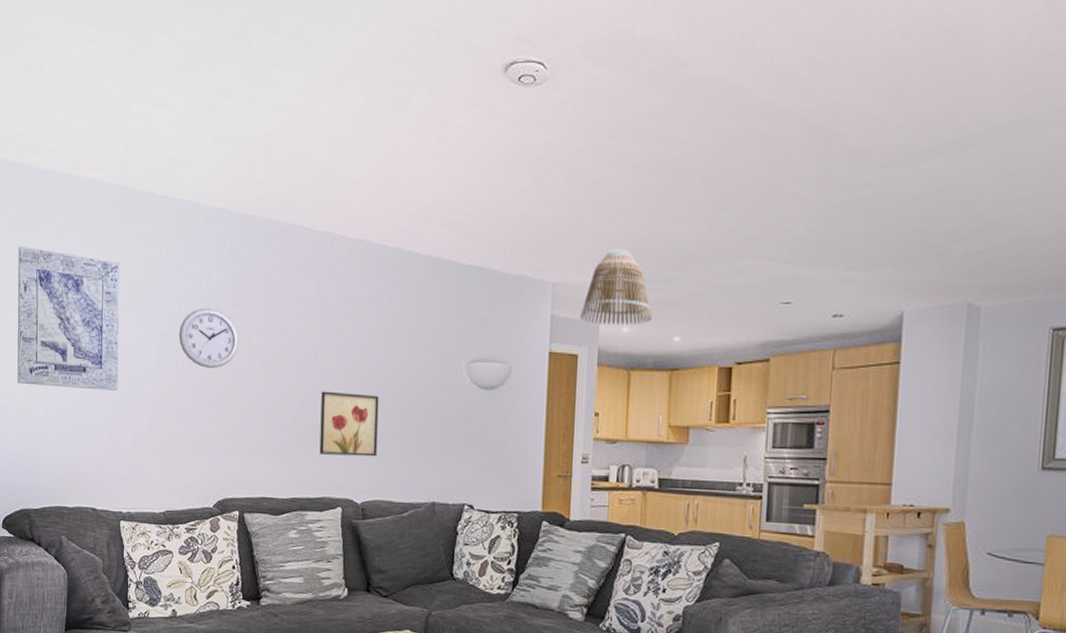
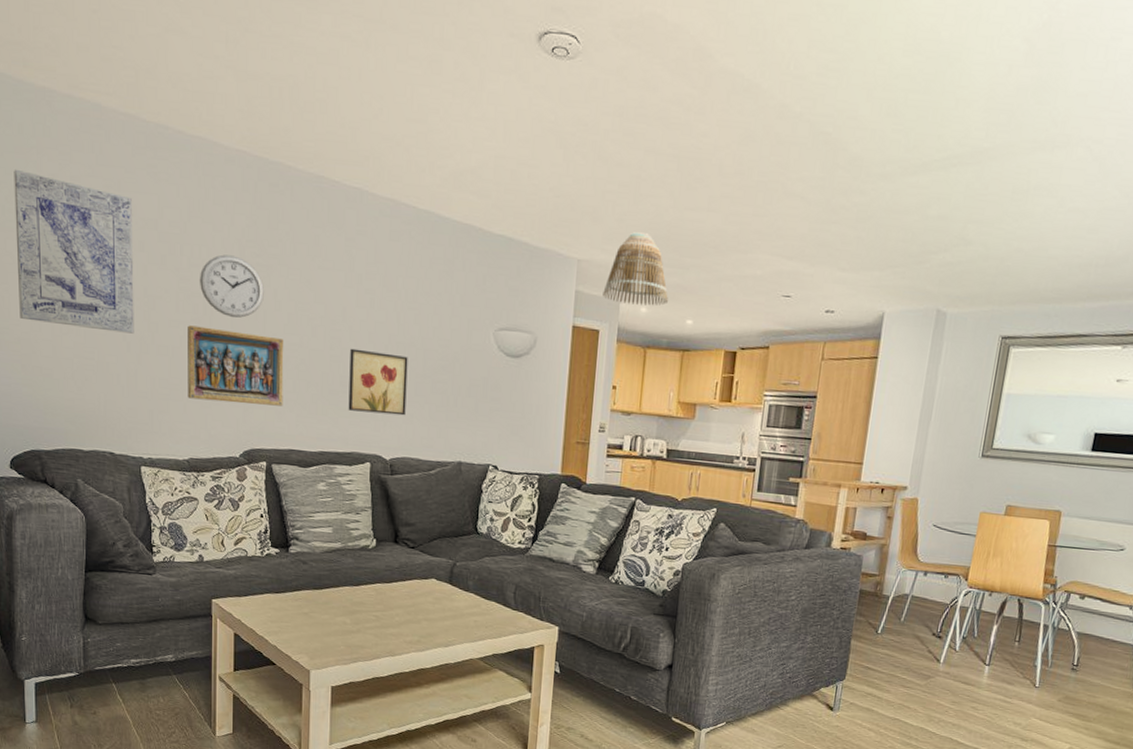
relief panel: none [165,379,258,454] -> present [188,325,284,406]

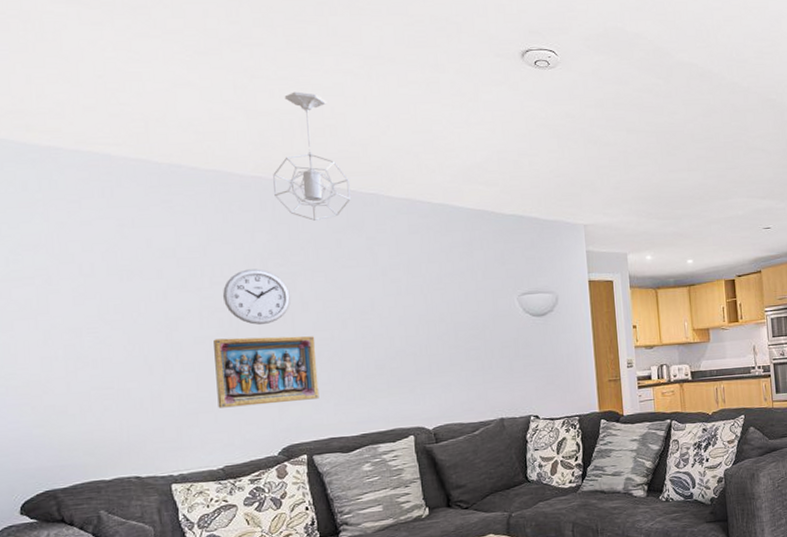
wall art: present [13,169,134,334] -> none [18,222,157,362]
pendant light: none [257,54,334,211] -> present [273,91,351,221]
wall art: present [348,348,408,416] -> none [382,332,444,391]
lamp shade: present [602,232,668,306] -> none [610,195,668,255]

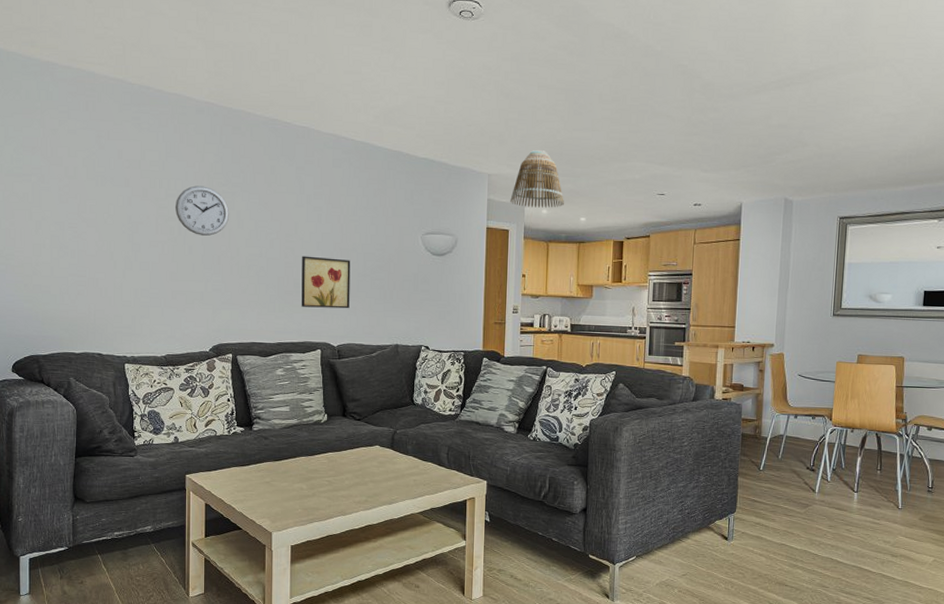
relief panel: present [214,336,319,408] -> none [165,244,247,307]
pendant light: present [273,91,351,221] -> none [223,26,286,147]
wall art: none [382,332,444,391] -> present [301,256,351,309]
lamp shade: none [610,195,668,255] -> present [510,150,564,208]

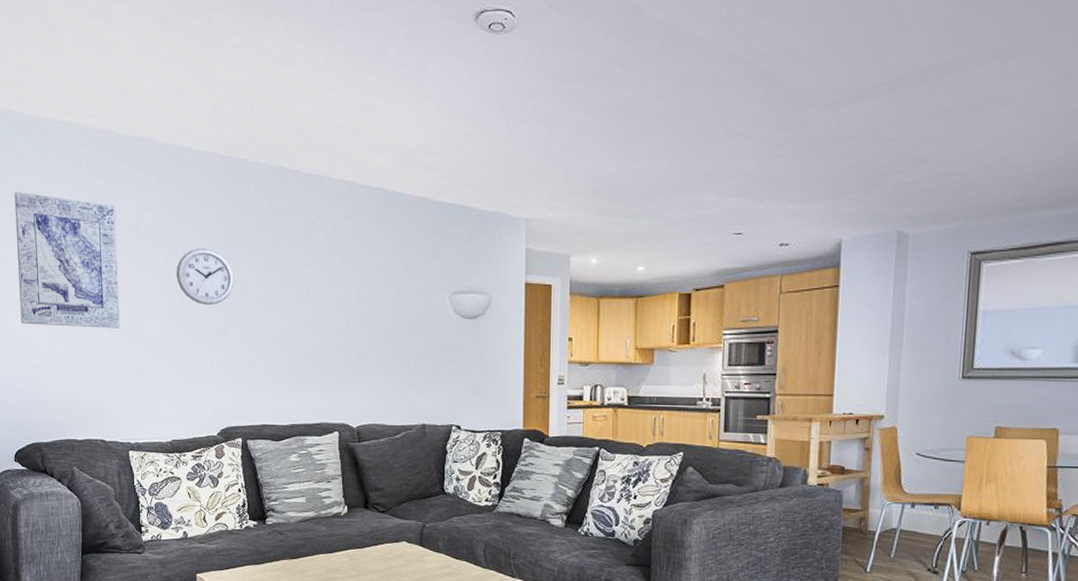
wall art: none [21,126,120,254] -> present [14,191,120,328]
wall art: present [301,256,351,309] -> none [315,324,369,384]
lamp shade: present [510,150,564,208] -> none [552,187,618,257]

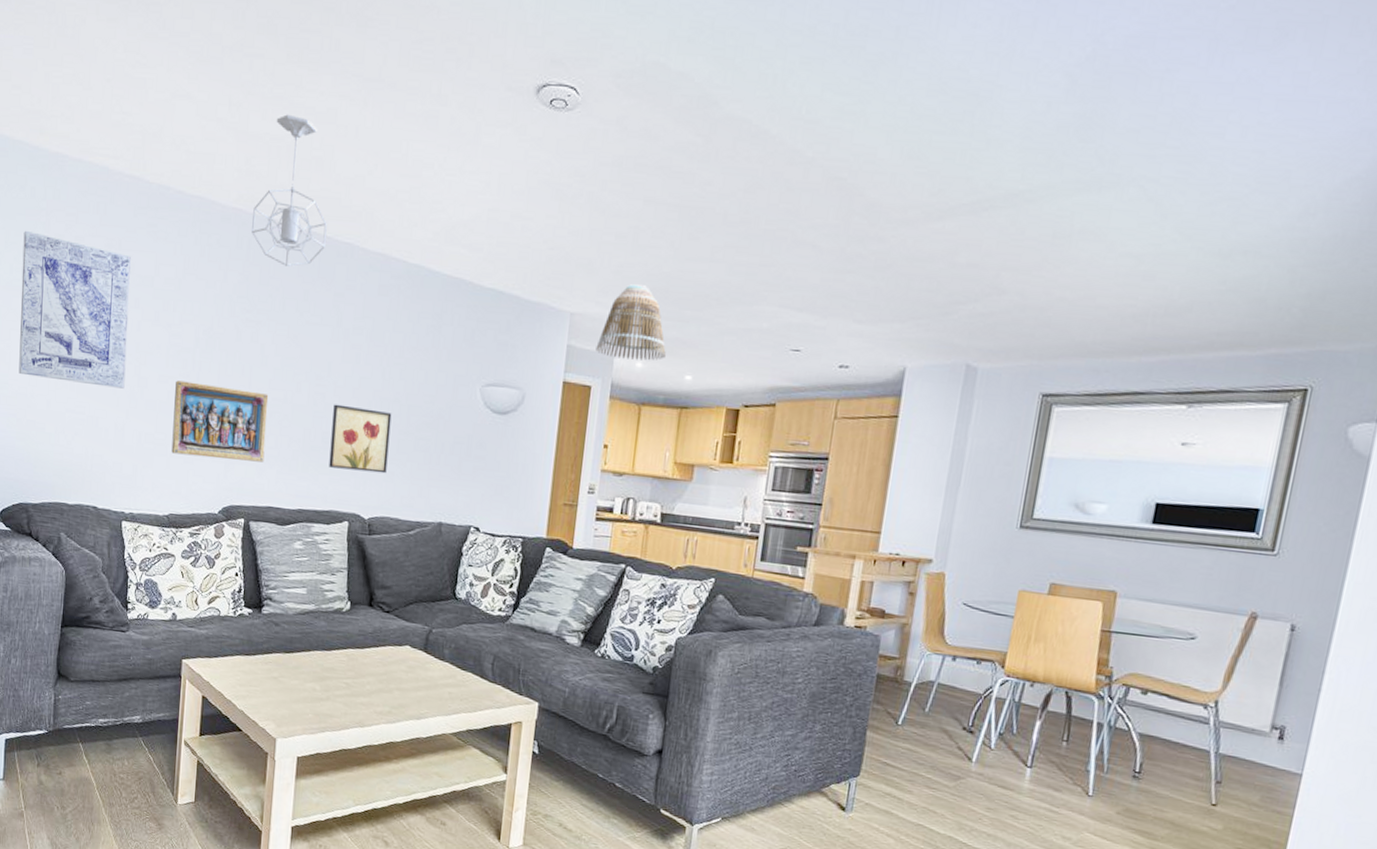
relief panel: none [167,316,255,385] -> present [171,380,269,463]
wall clock: present [175,248,235,305] -> none [189,310,253,373]
pendant light: none [224,61,293,201] -> present [252,114,327,267]
wall art: none [315,324,369,384] -> present [329,404,392,474]
lamp shade: none [552,187,618,257] -> present [595,284,666,361]

